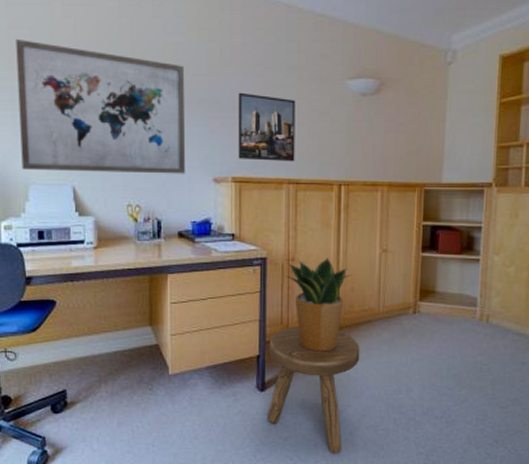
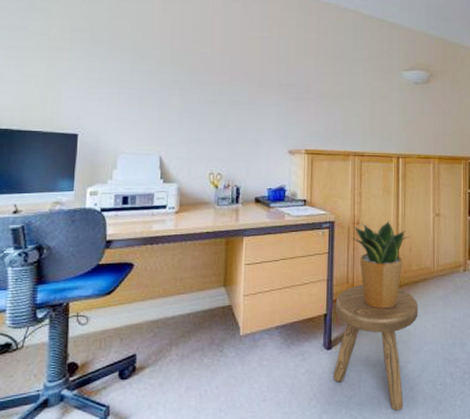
wall art: present [16,40,185,174] -> none [113,29,266,146]
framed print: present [238,92,296,162] -> none [311,78,361,138]

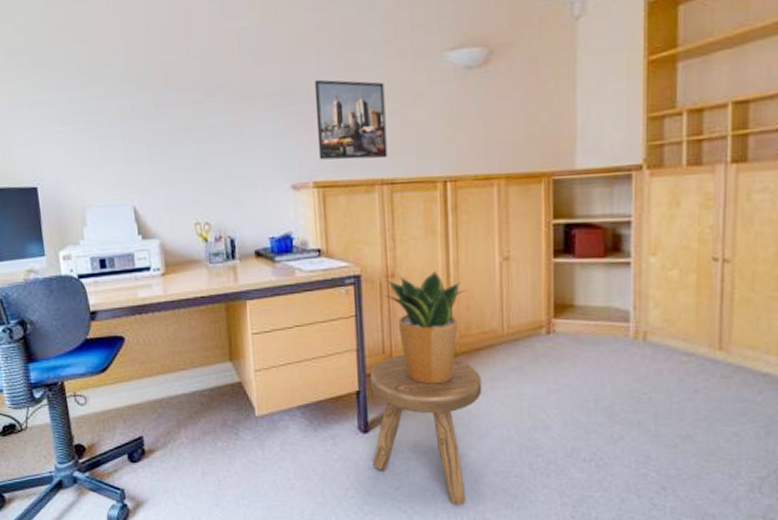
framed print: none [311,78,361,138] -> present [314,79,388,160]

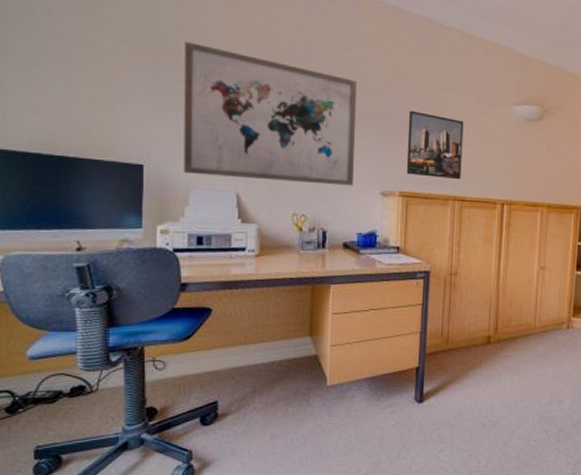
wall art: none [59,43,258,192] -> present [184,42,357,186]
stool: present [370,355,482,505] -> none [424,339,516,464]
potted plant: present [385,271,468,384] -> none [448,273,512,364]

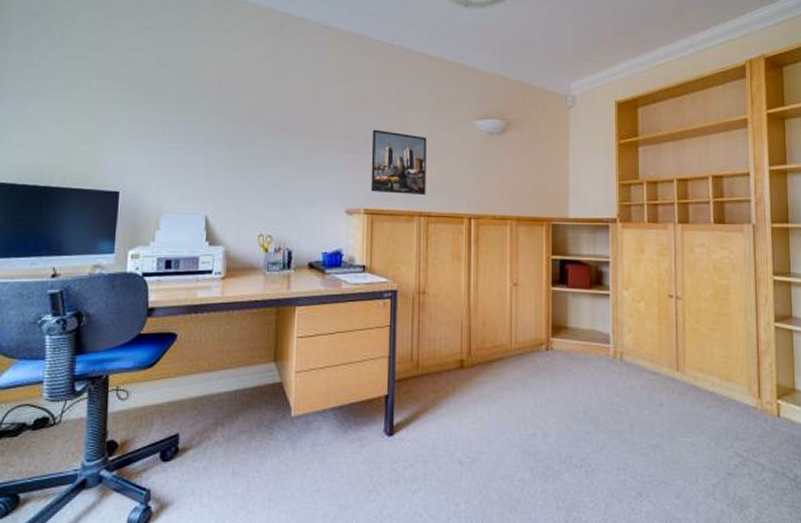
wall art: present [184,42,357,186] -> none [156,77,321,205]

